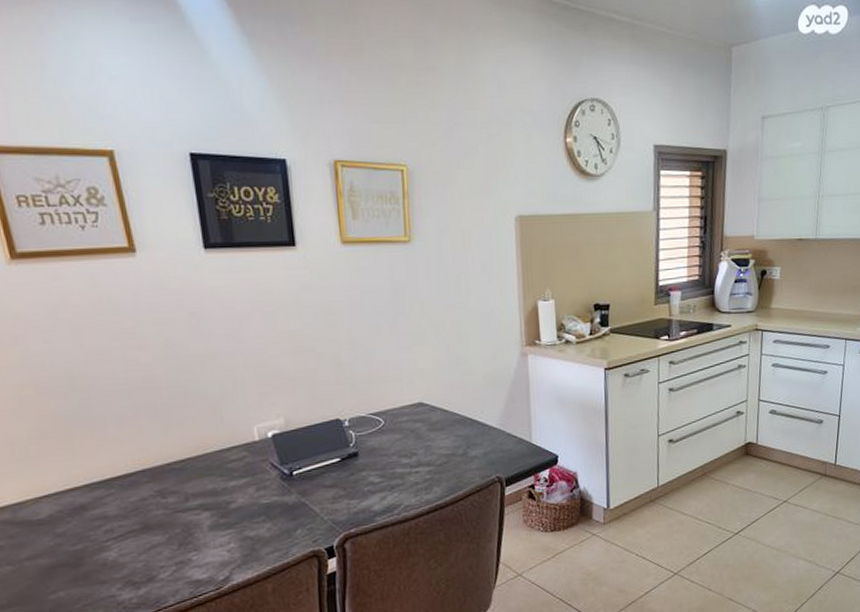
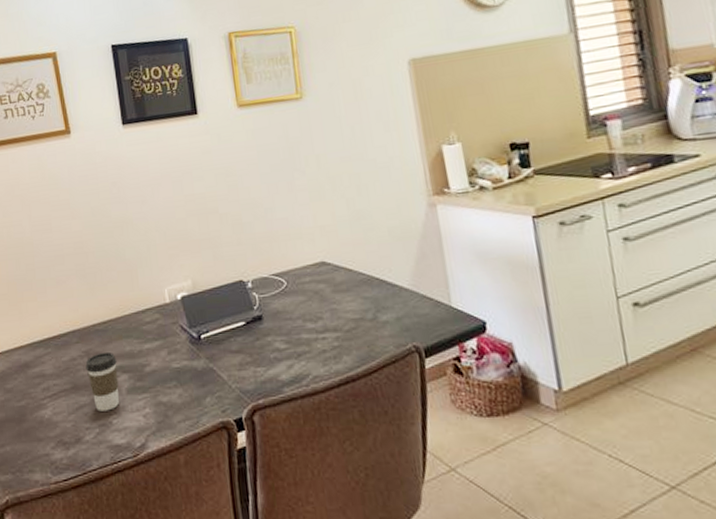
coffee cup: none [159,490,200,550] -> present [85,351,119,412]

